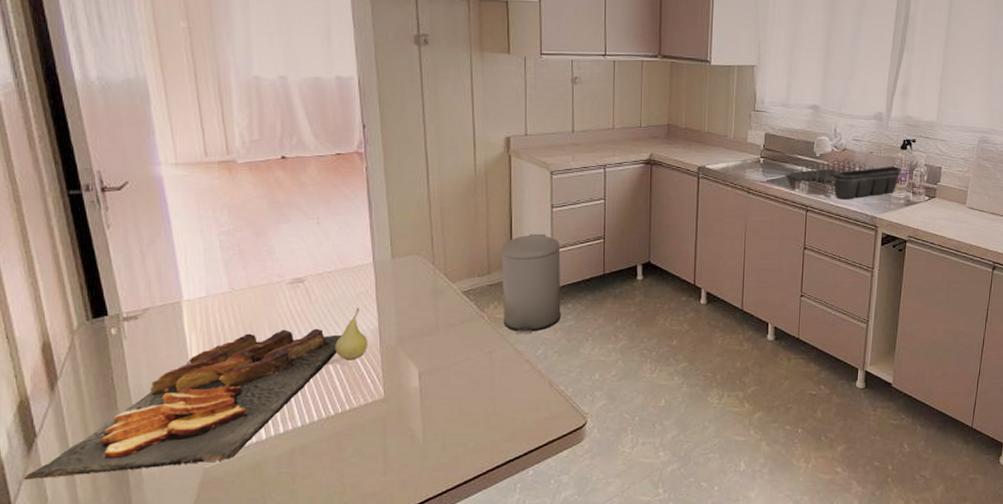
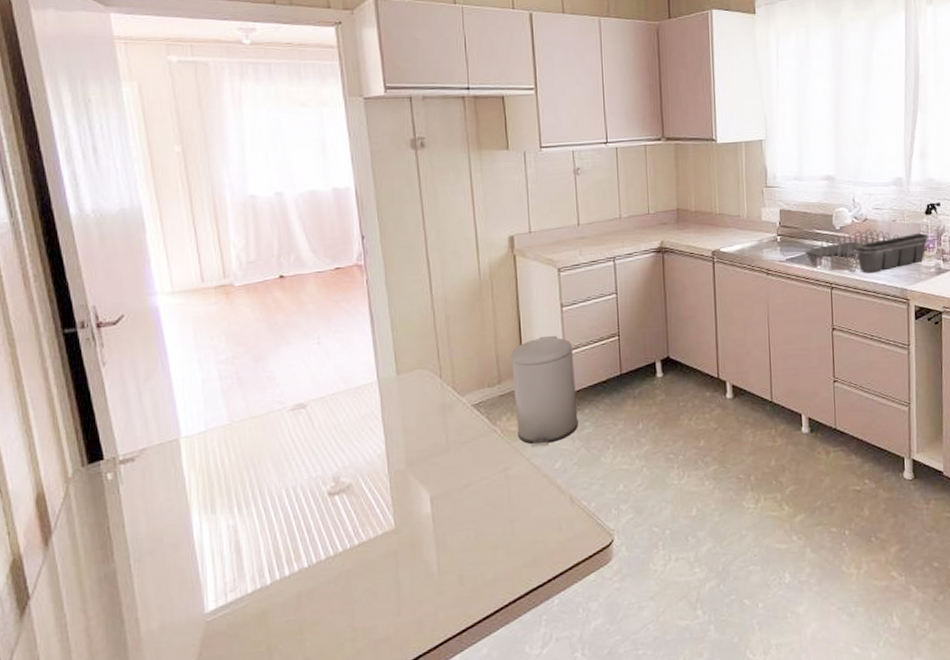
food platter: present [24,328,342,480] -> none [16,456,347,649]
fruit: present [335,308,367,360] -> none [341,431,375,490]

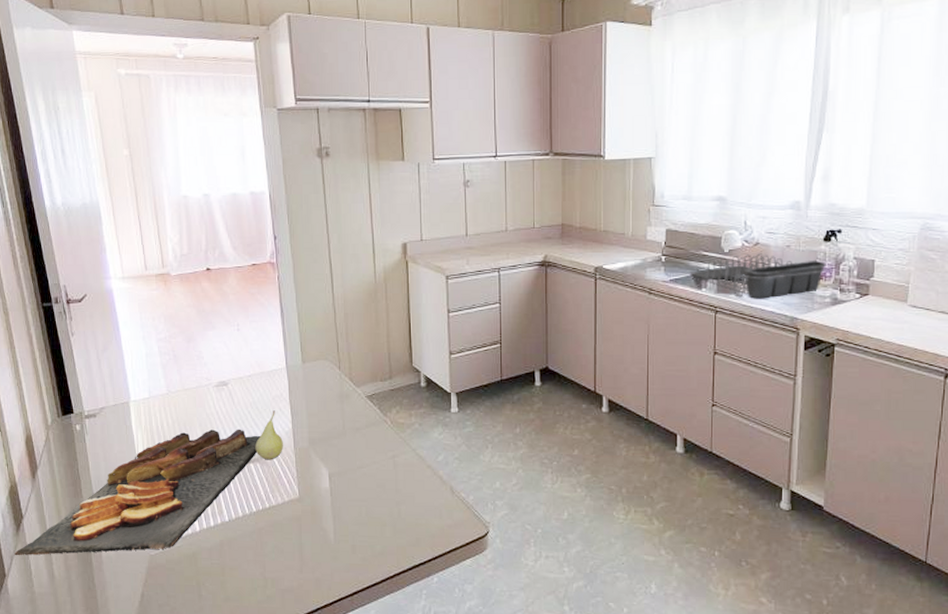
food platter: none [16,456,347,649] -> present [14,429,261,556]
fruit: none [341,431,375,490] -> present [255,410,283,460]
pedal bin: present [511,335,578,446] -> none [401,338,460,439]

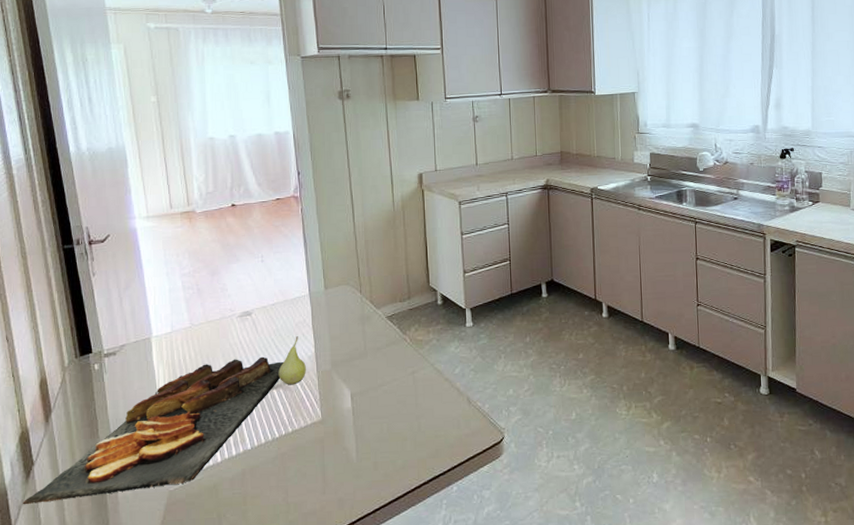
dish rack: present [690,253,826,299] -> none [672,170,784,210]

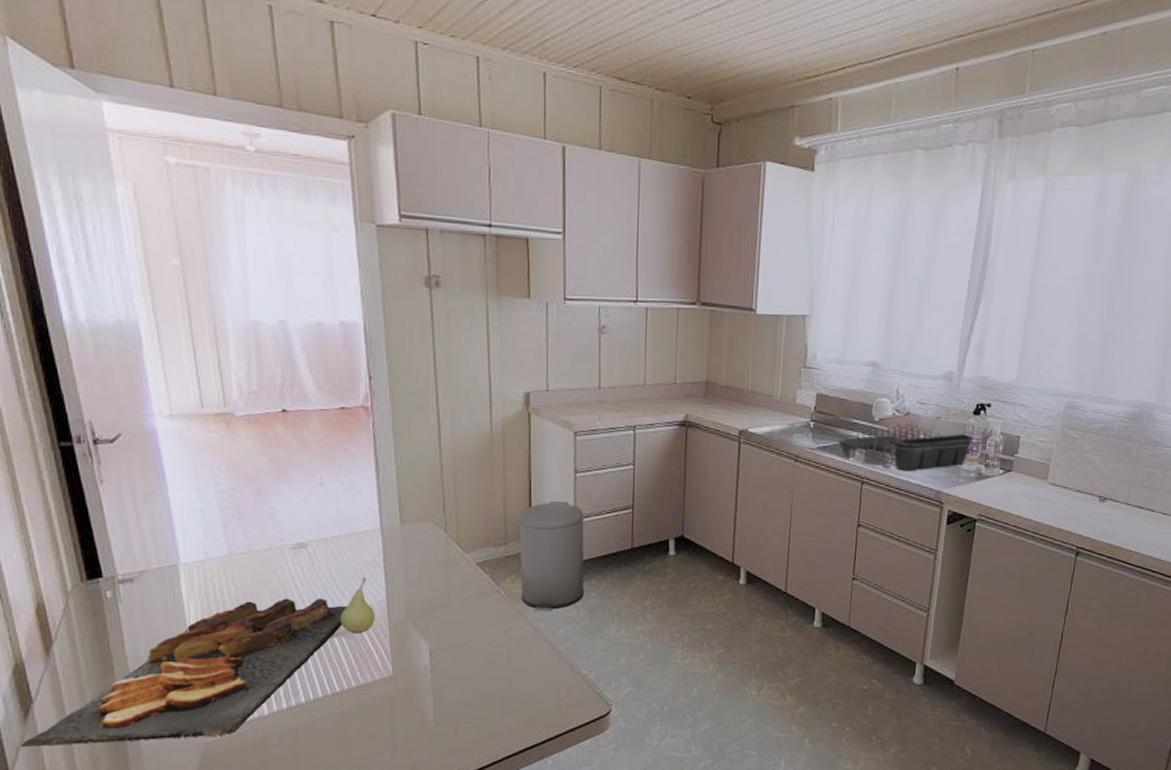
pedal bin: none [419,259,475,354] -> present [519,500,585,611]
dish rack: none [672,170,784,210] -> present [838,424,974,471]

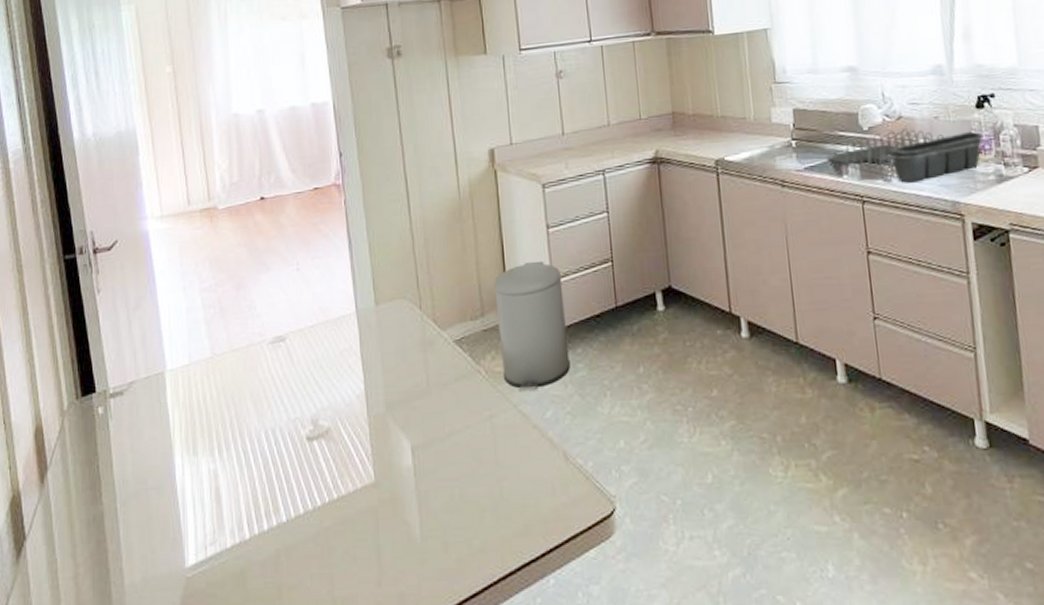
food platter: present [21,598,347,748] -> none [12,396,326,593]
fruit: present [340,577,375,634] -> none [319,368,354,435]

